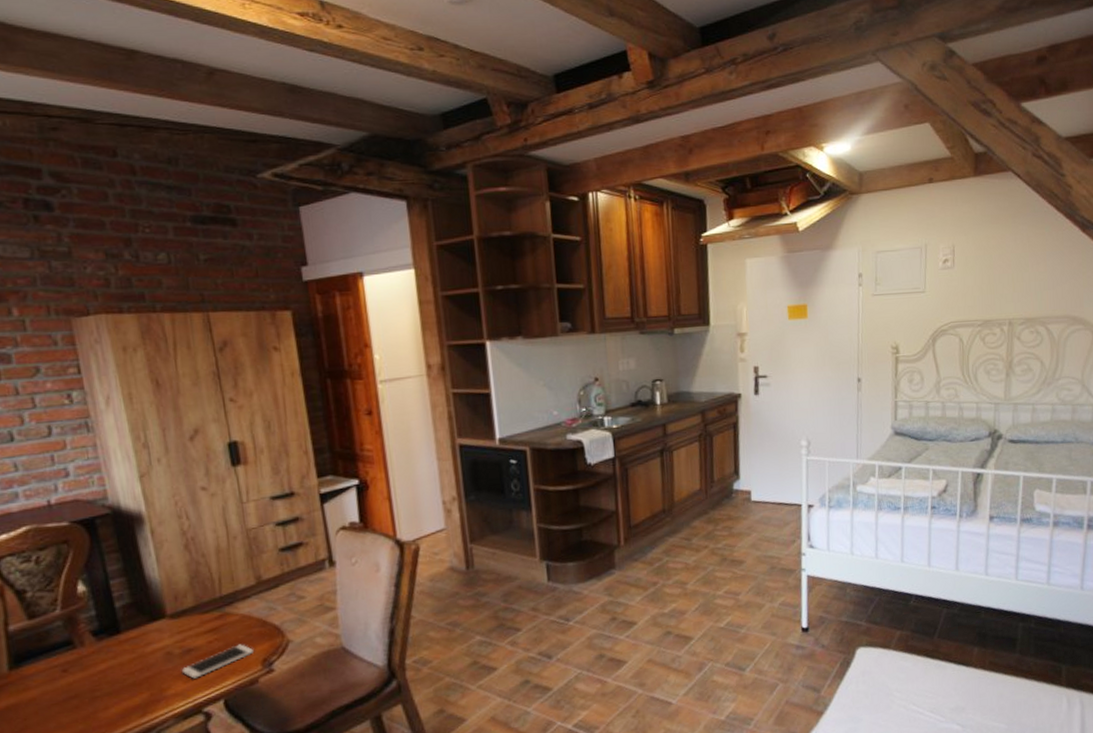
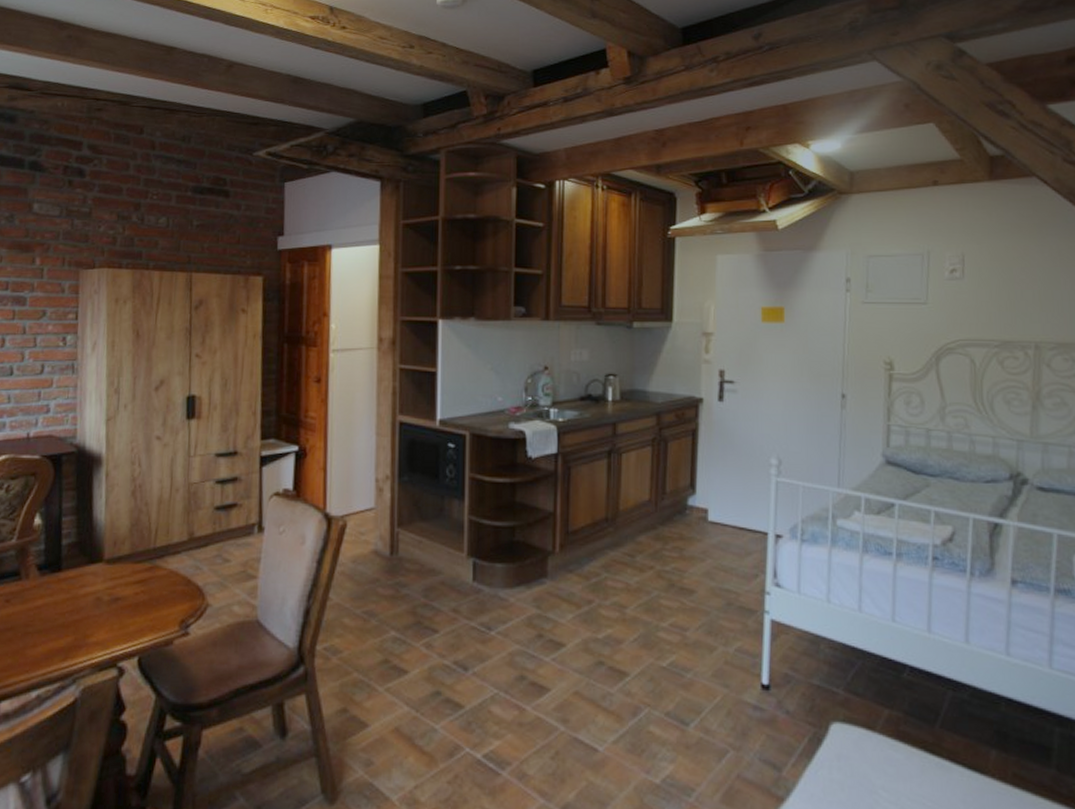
smartphone: present [181,644,253,679] -> none [106,600,174,630]

